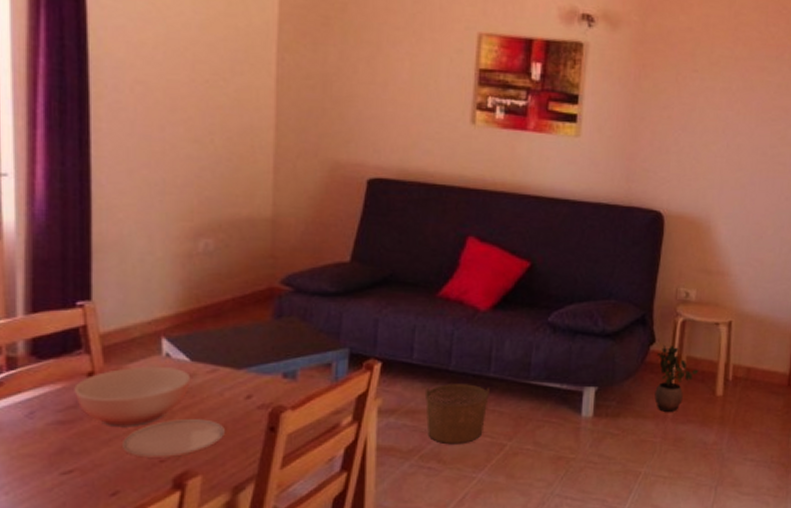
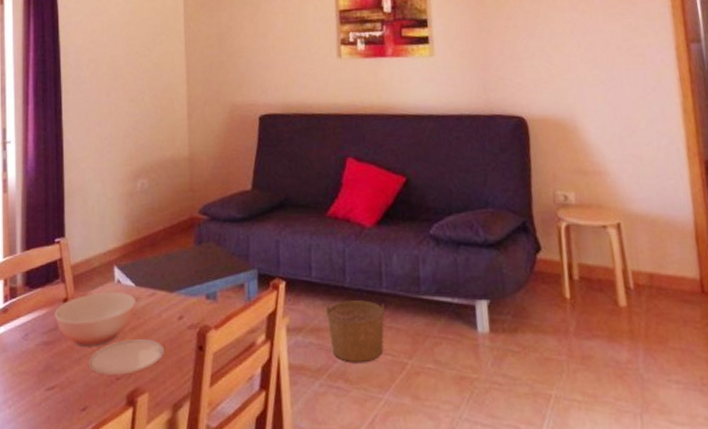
potted plant: present [654,344,699,412] -> none [546,252,595,326]

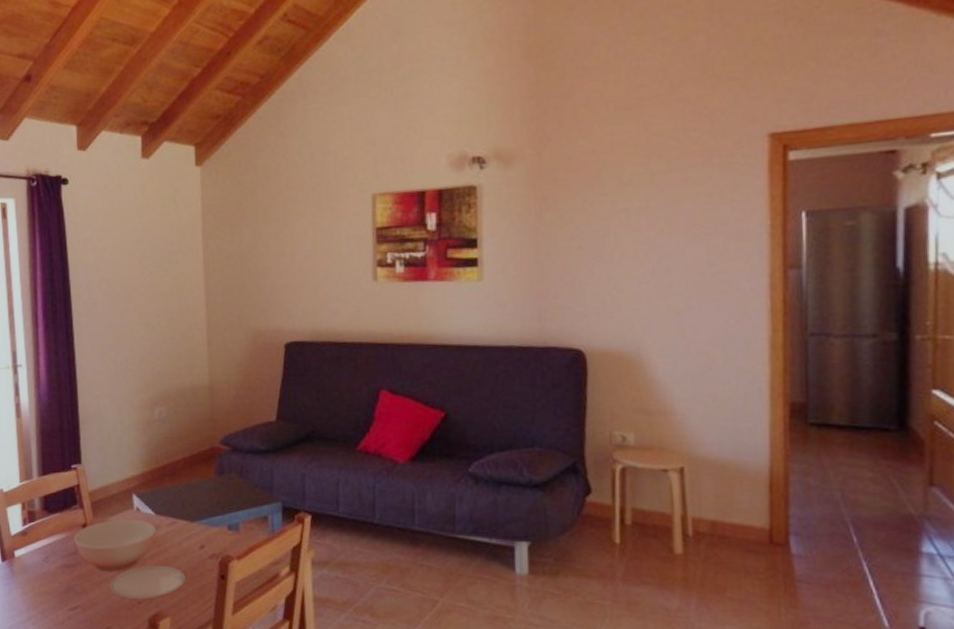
basket: present [325,300,385,363] -> none [353,537,416,599]

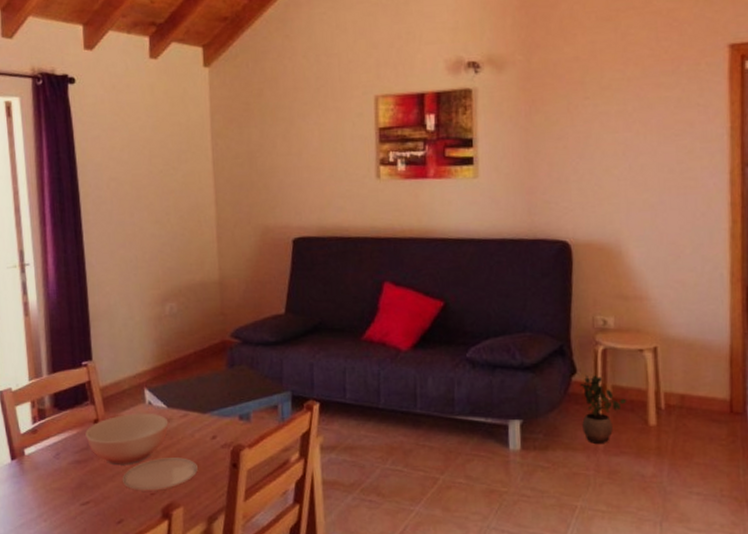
potted plant: none [595,495,649,571] -> present [580,374,627,444]

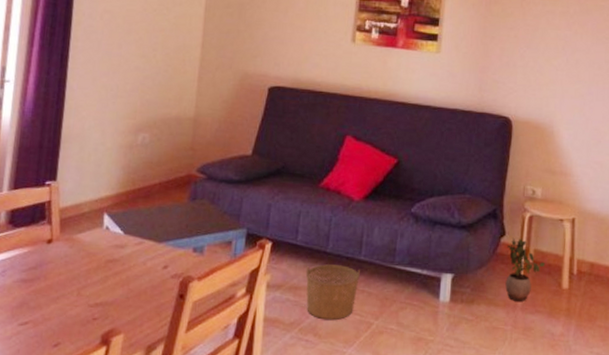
bowl: present [85,413,169,464] -> none [36,236,123,287]
plate: present [121,457,198,491] -> none [65,283,145,316]
basket: none [359,420,418,479] -> present [305,264,360,321]

